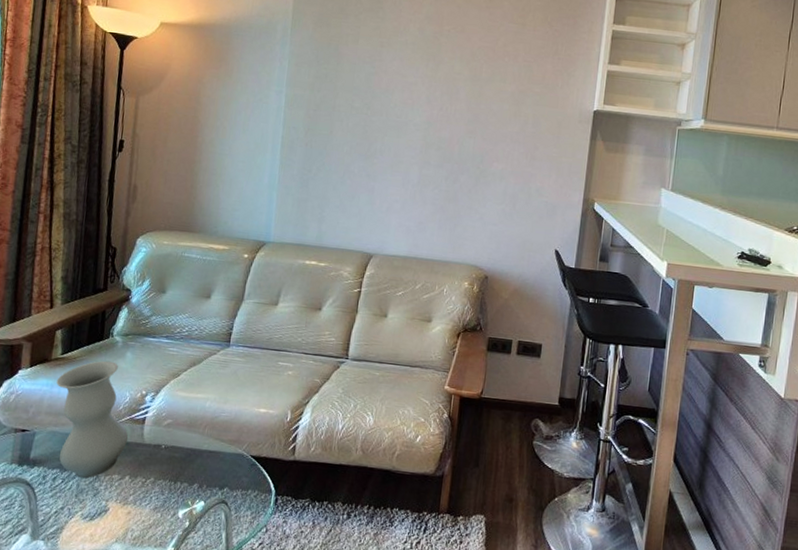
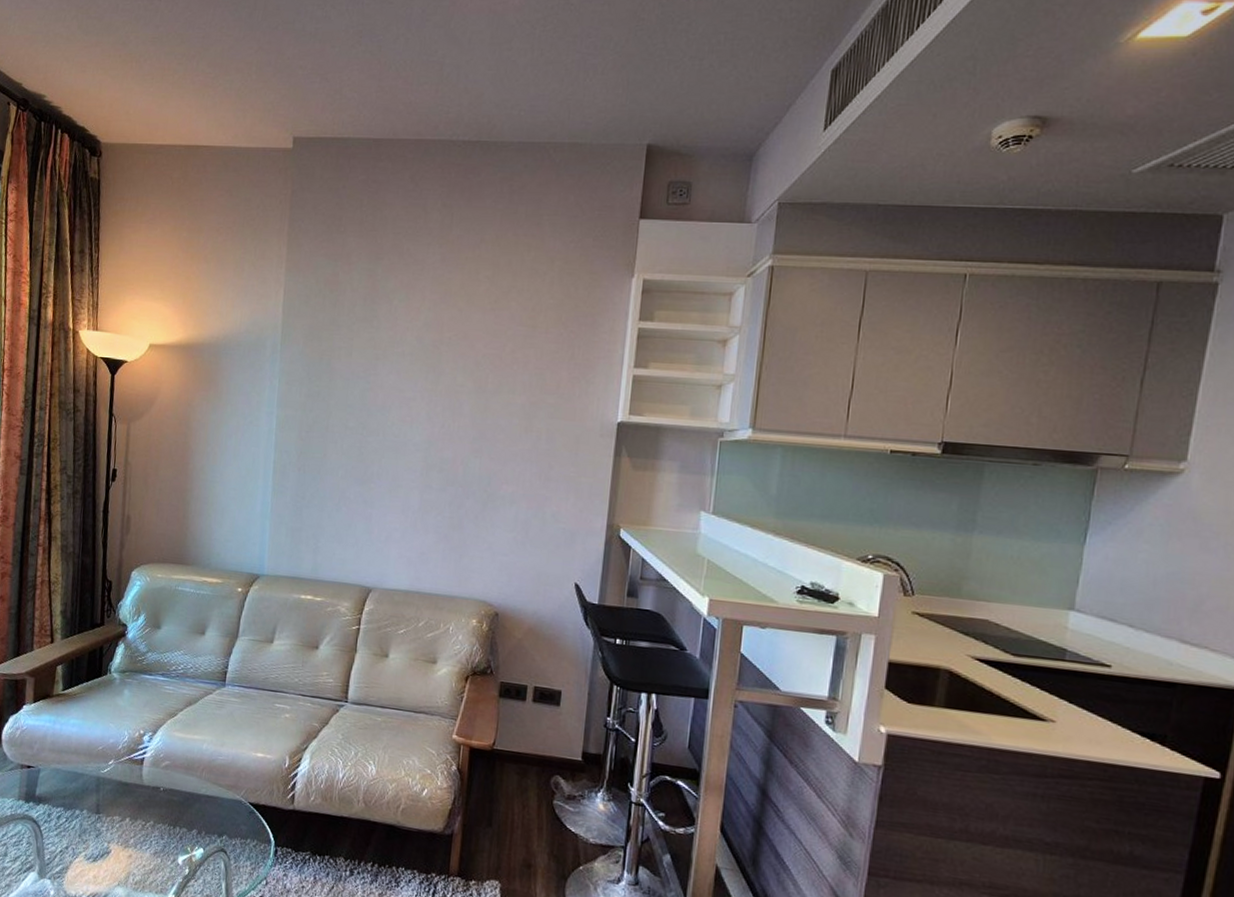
vase: present [56,360,129,479] -> none [58,697,128,819]

